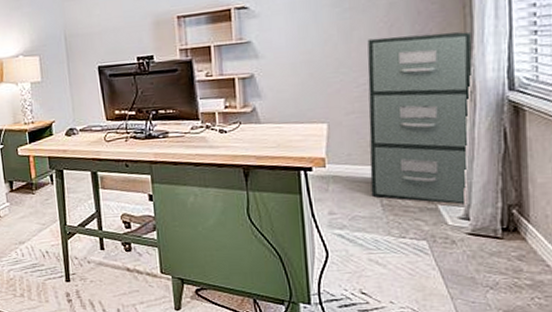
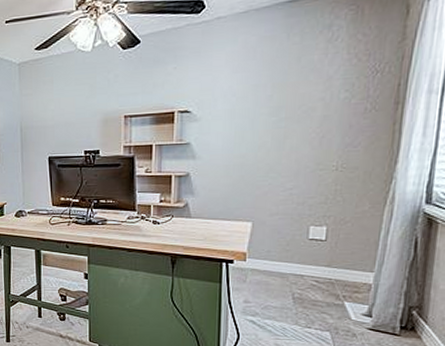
filing cabinet: present [367,32,473,205] -> none [285,146,398,303]

